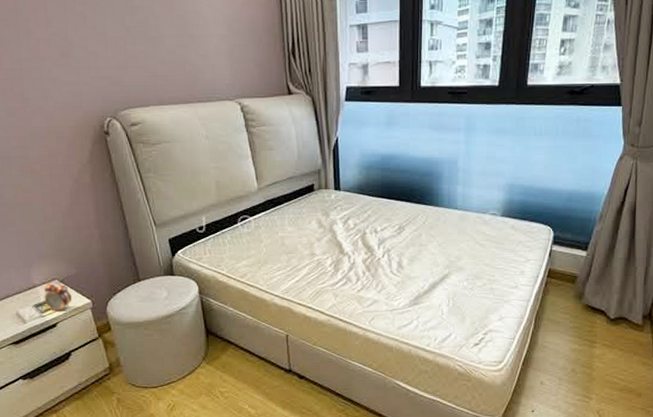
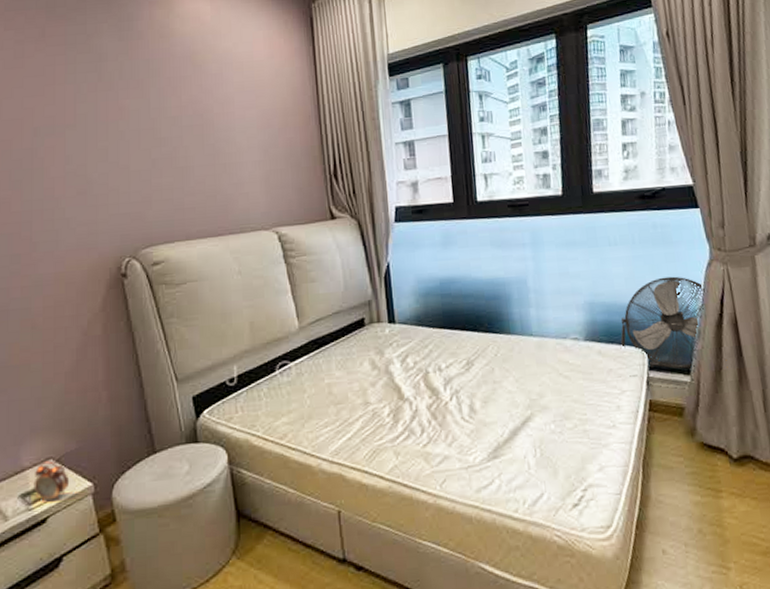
electric fan: none [531,166,613,248] -> present [620,276,705,371]

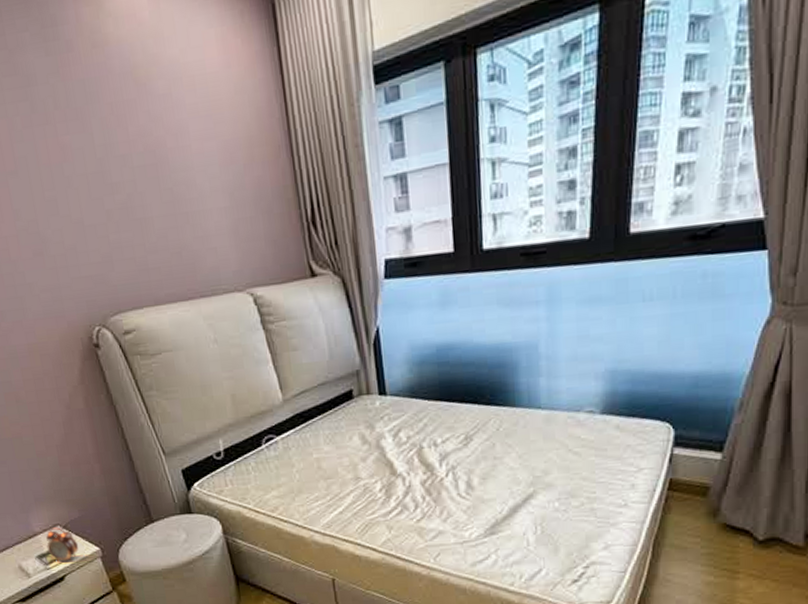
electric fan: present [620,276,705,371] -> none [642,337,757,448]

